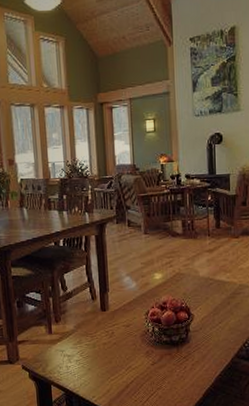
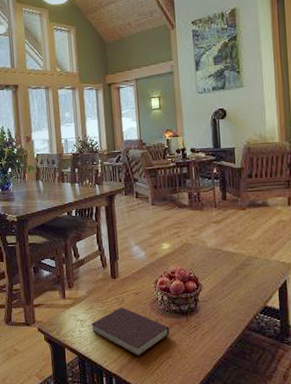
notebook: none [78,340,160,390] -> present [90,307,170,357]

